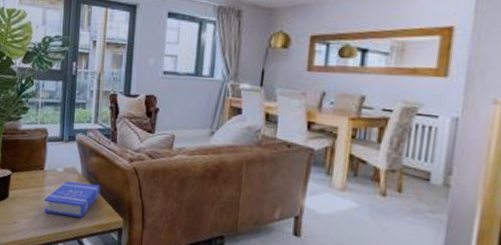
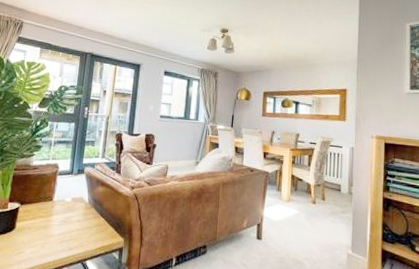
book: present [44,181,101,218] -> none [51,209,105,242]

